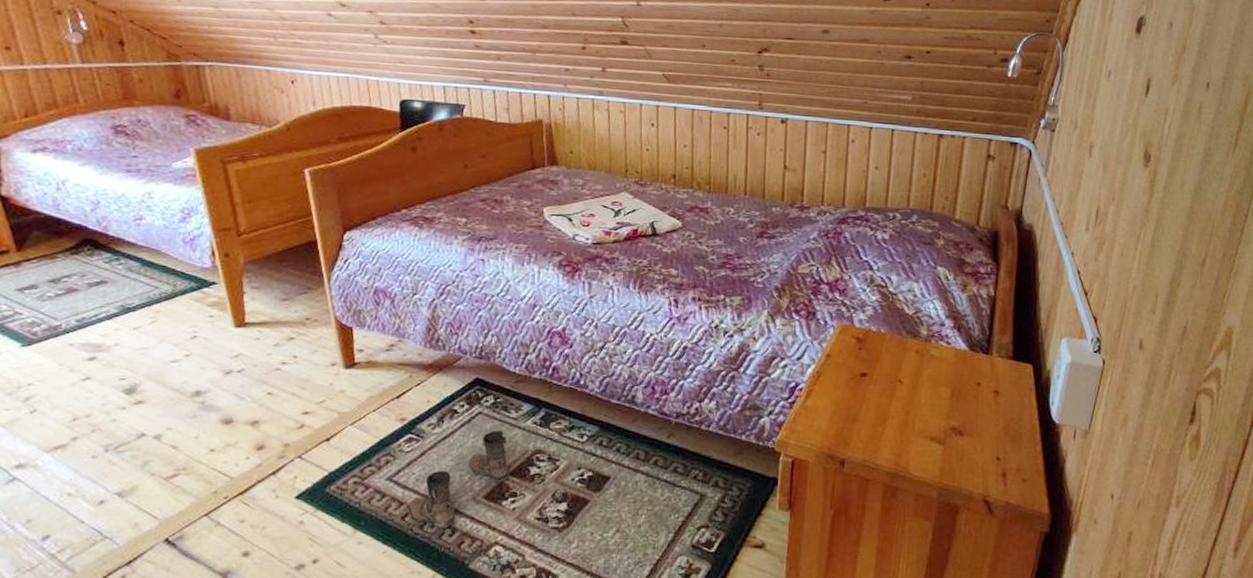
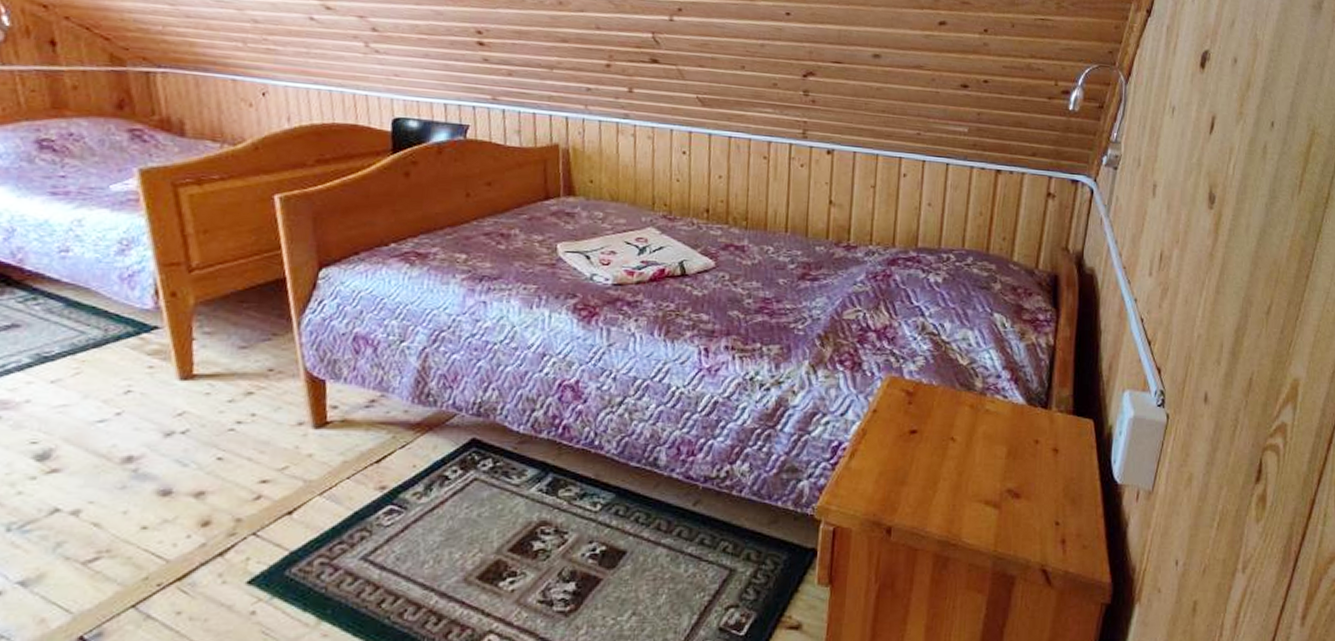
boots: present [407,431,509,528] -> none [385,500,508,616]

